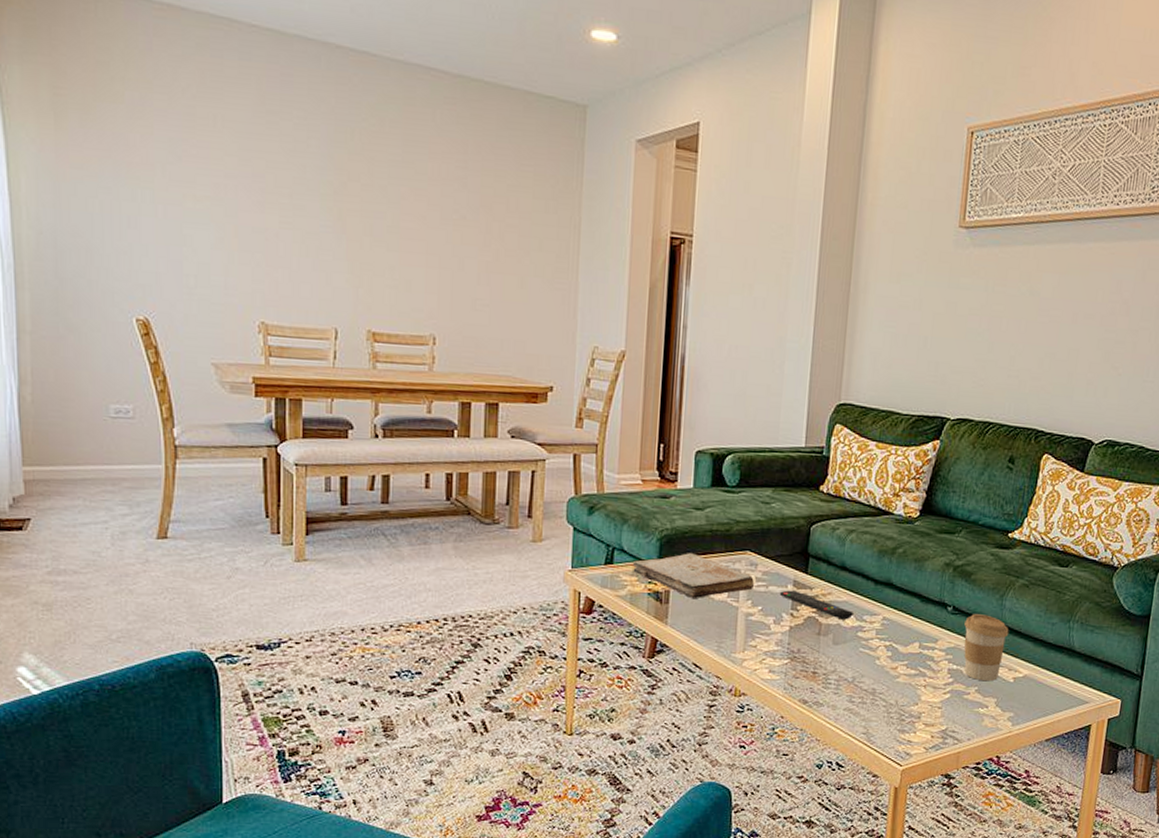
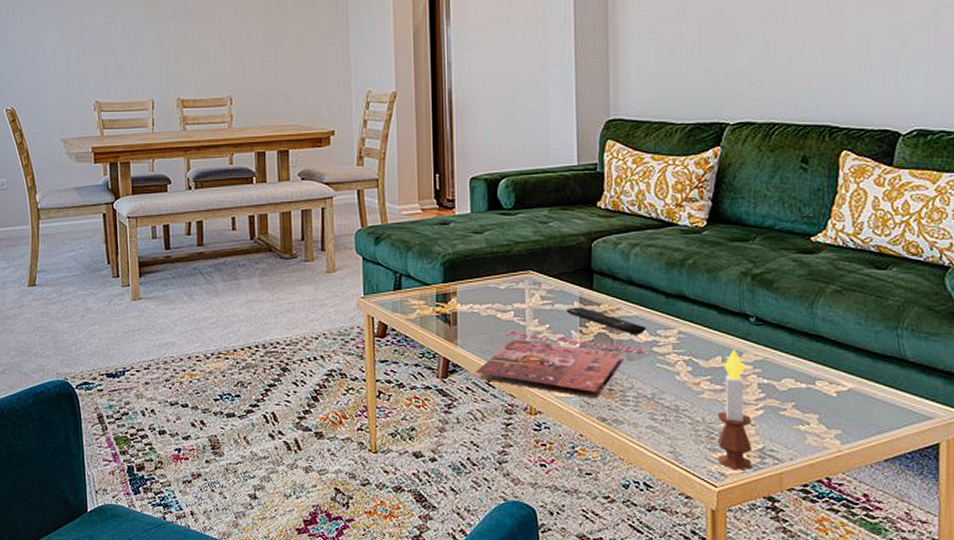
book: present [632,553,754,599] -> none [419,275,539,320]
cover: none [683,611,851,682] -> present [476,330,646,399]
candle: none [906,637,939,750] -> present [717,350,753,470]
coffee cup: present [963,614,1009,682] -> none [771,324,825,396]

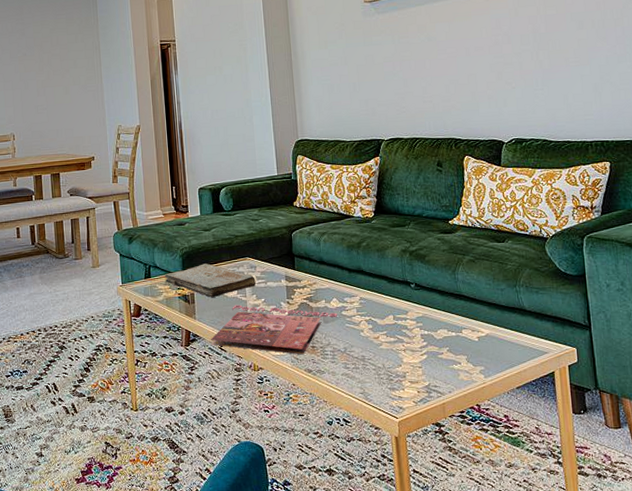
book: none [419,275,539,320] -> present [164,263,256,298]
remote control: present [567,307,646,335] -> none [277,284,336,303]
candle: present [717,350,753,470] -> none [393,310,423,404]

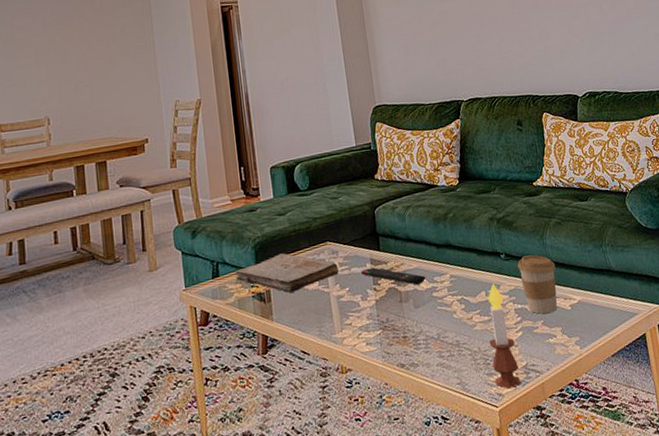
cover: present [211,305,337,355] -> none [291,295,428,350]
remote control: none [277,284,336,303] -> present [361,267,425,285]
candle: none [393,310,423,404] -> present [487,284,522,389]
coffee cup: none [427,287,466,342] -> present [517,255,558,314]

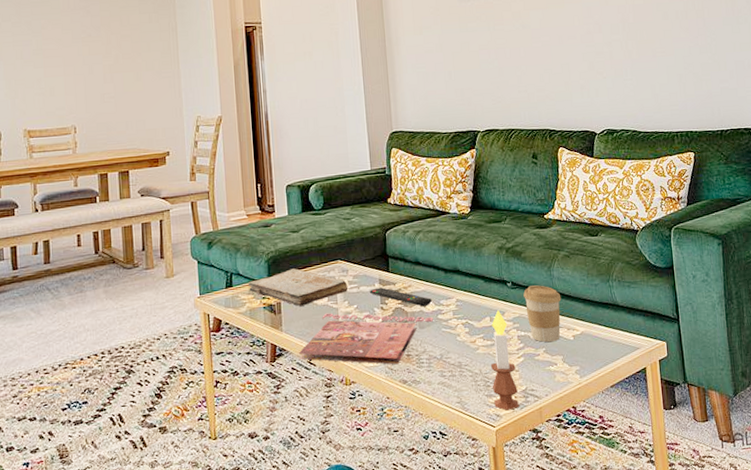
cover: none [291,295,428,350] -> present [299,313,433,365]

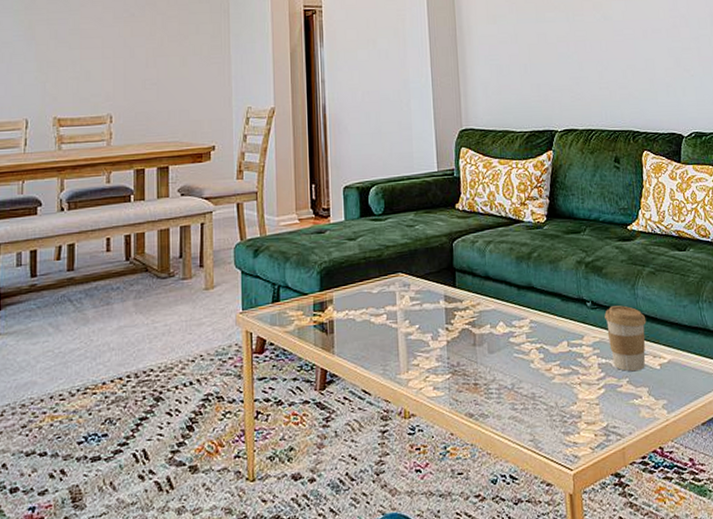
book: present [247,268,348,307] -> none [297,281,409,326]
cover: present [299,313,433,365] -> none [352,333,504,395]
remote control: present [370,287,432,307] -> none [434,305,503,328]
candle: present [490,310,520,411] -> none [567,334,601,451]

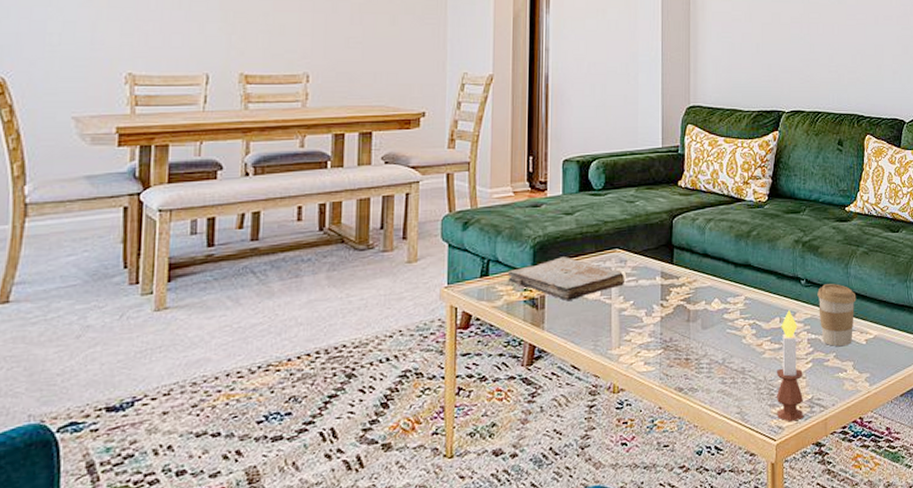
book: none [297,281,409,326] -> present [507,257,624,302]
candle: none [567,334,601,451] -> present [776,310,804,422]

